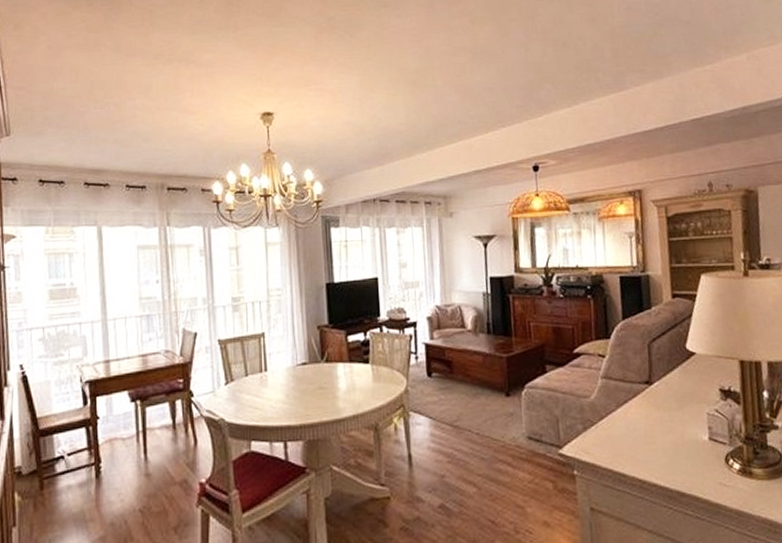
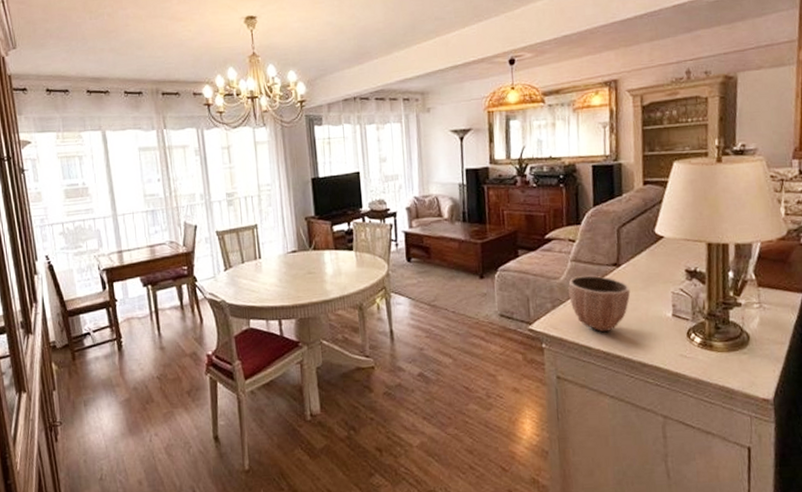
decorative bowl: none [599,394,665,458] -> present [568,275,631,333]

